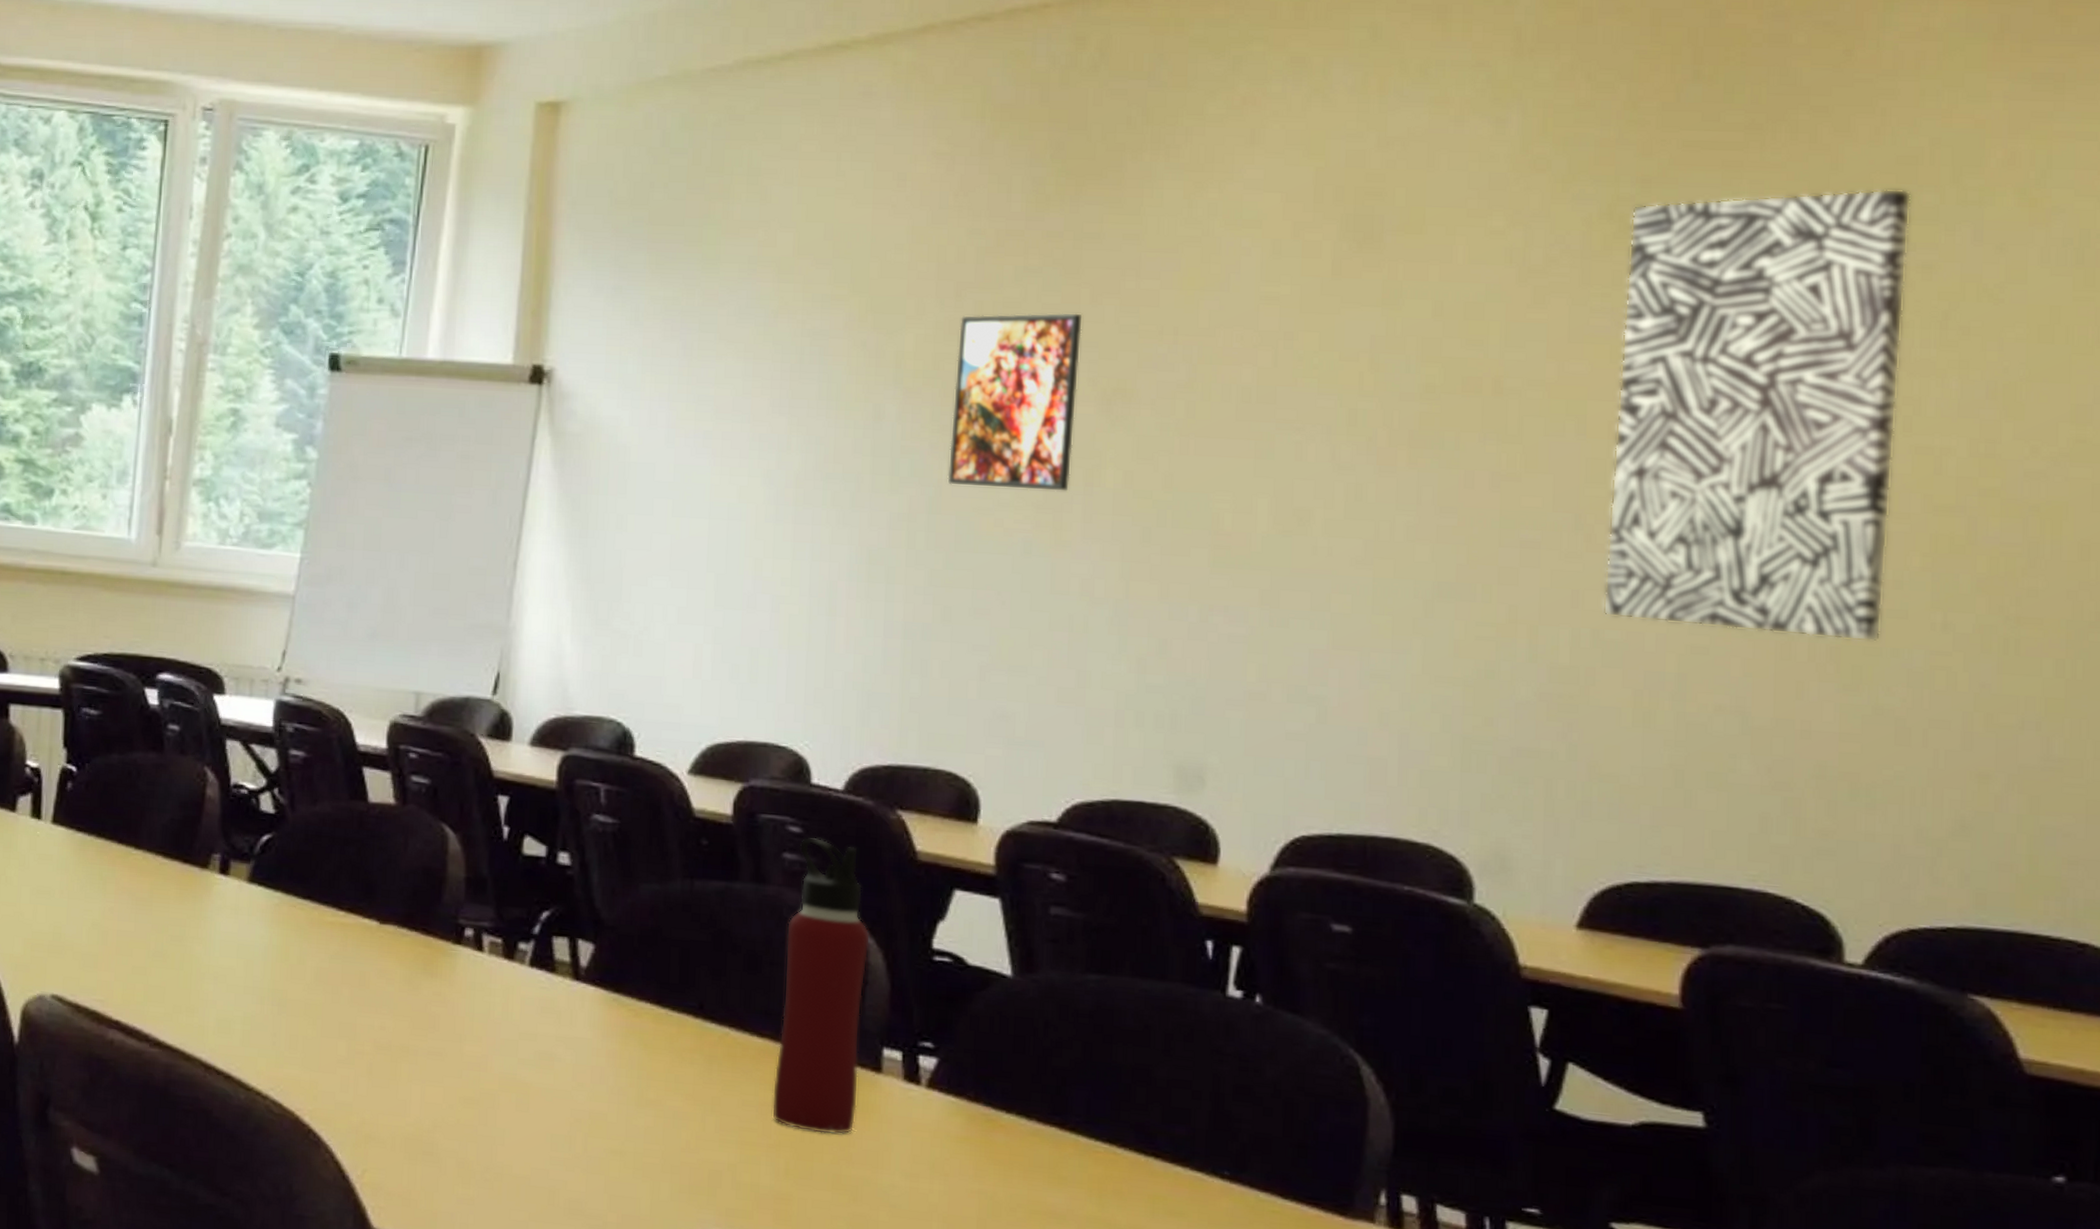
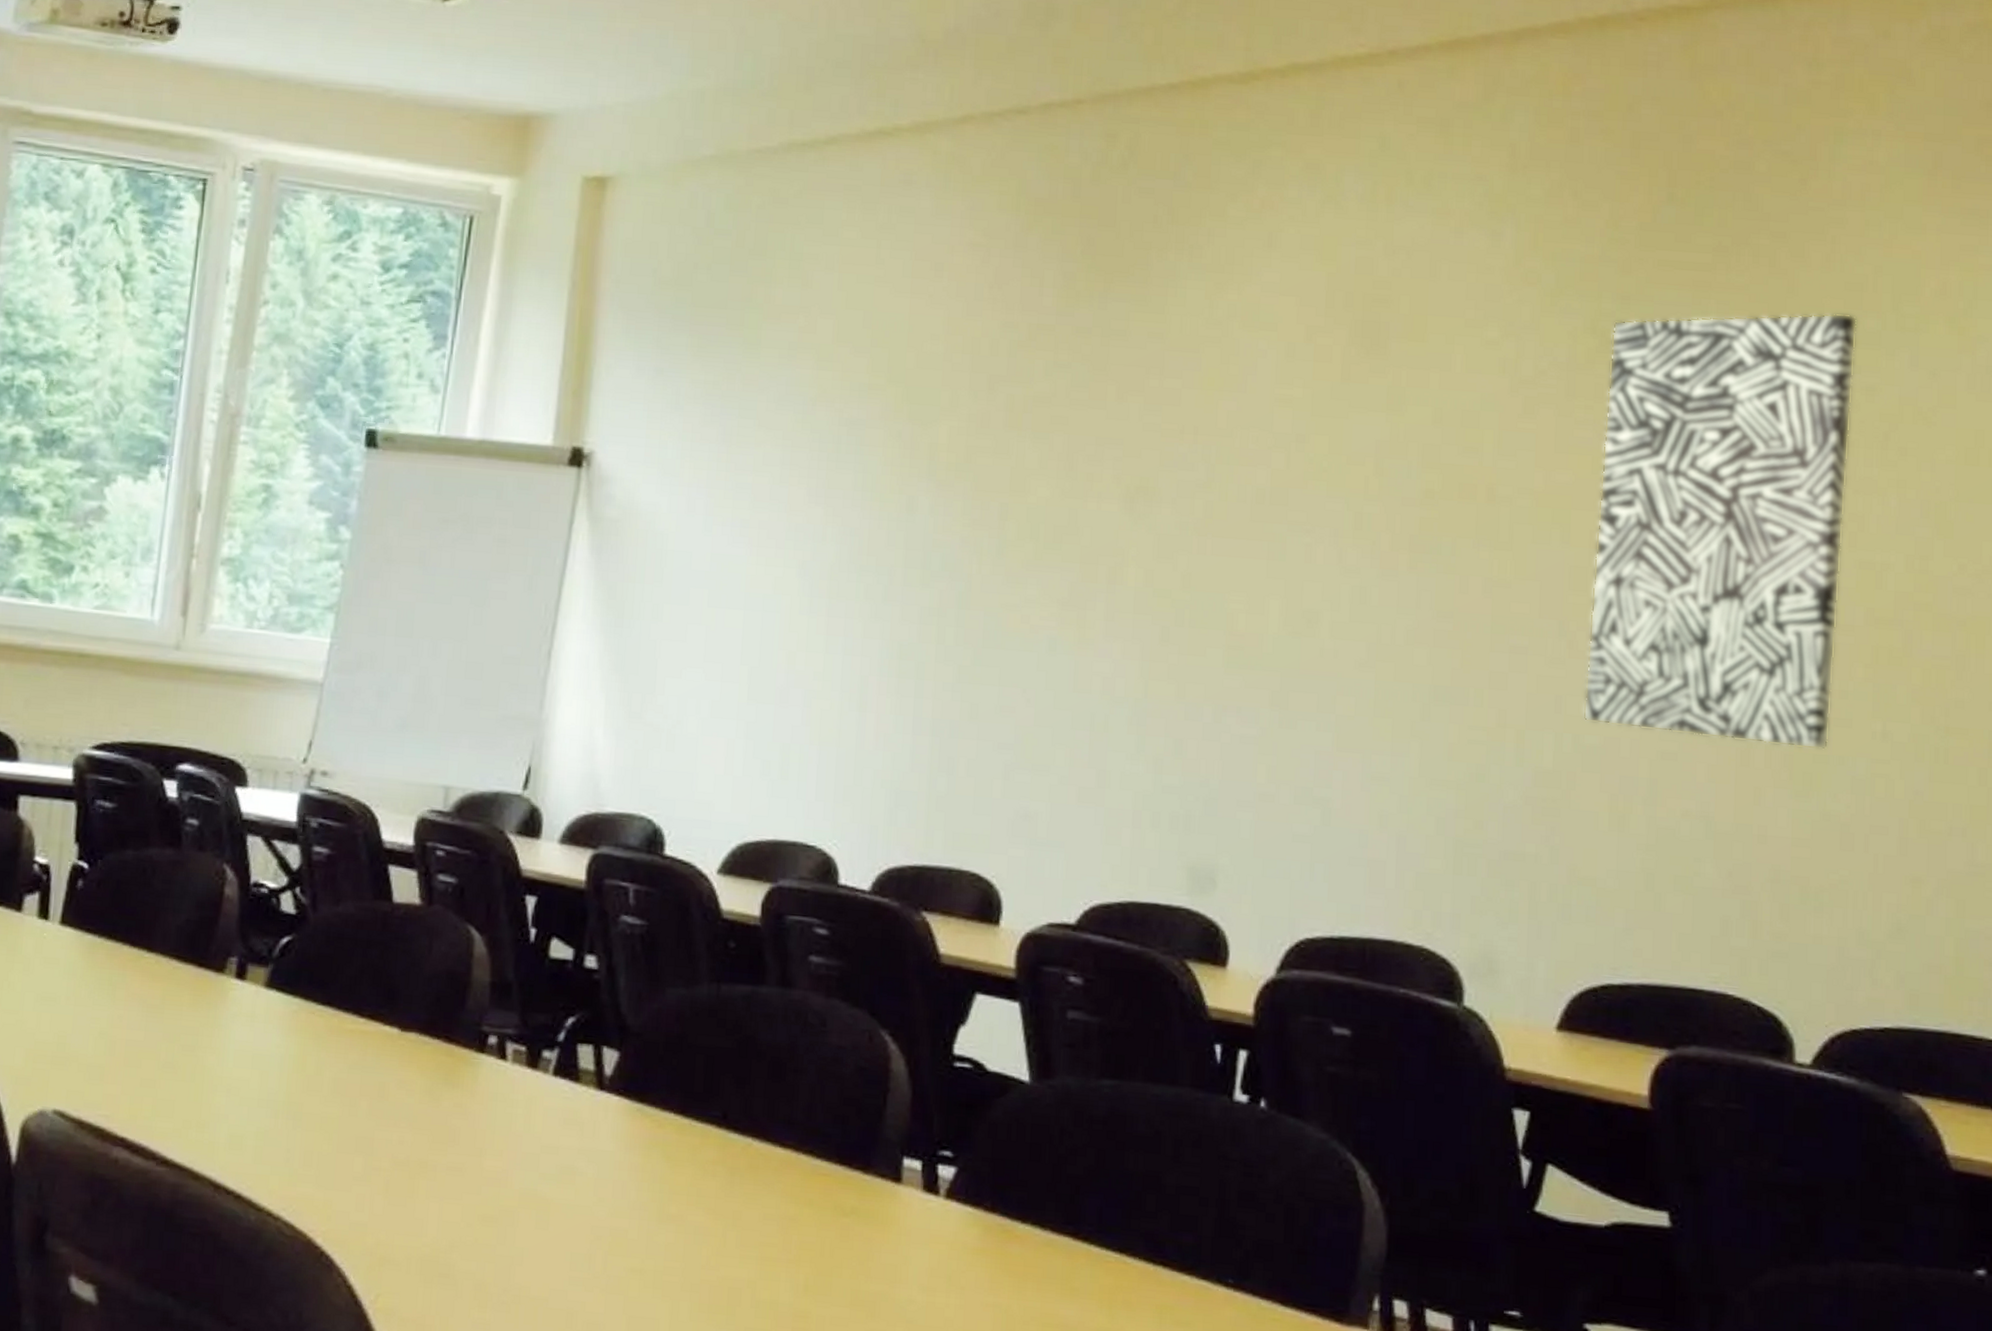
water bottle: present [771,837,870,1135] -> none [792,939,893,1249]
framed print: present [947,313,1082,491] -> none [977,409,1108,589]

